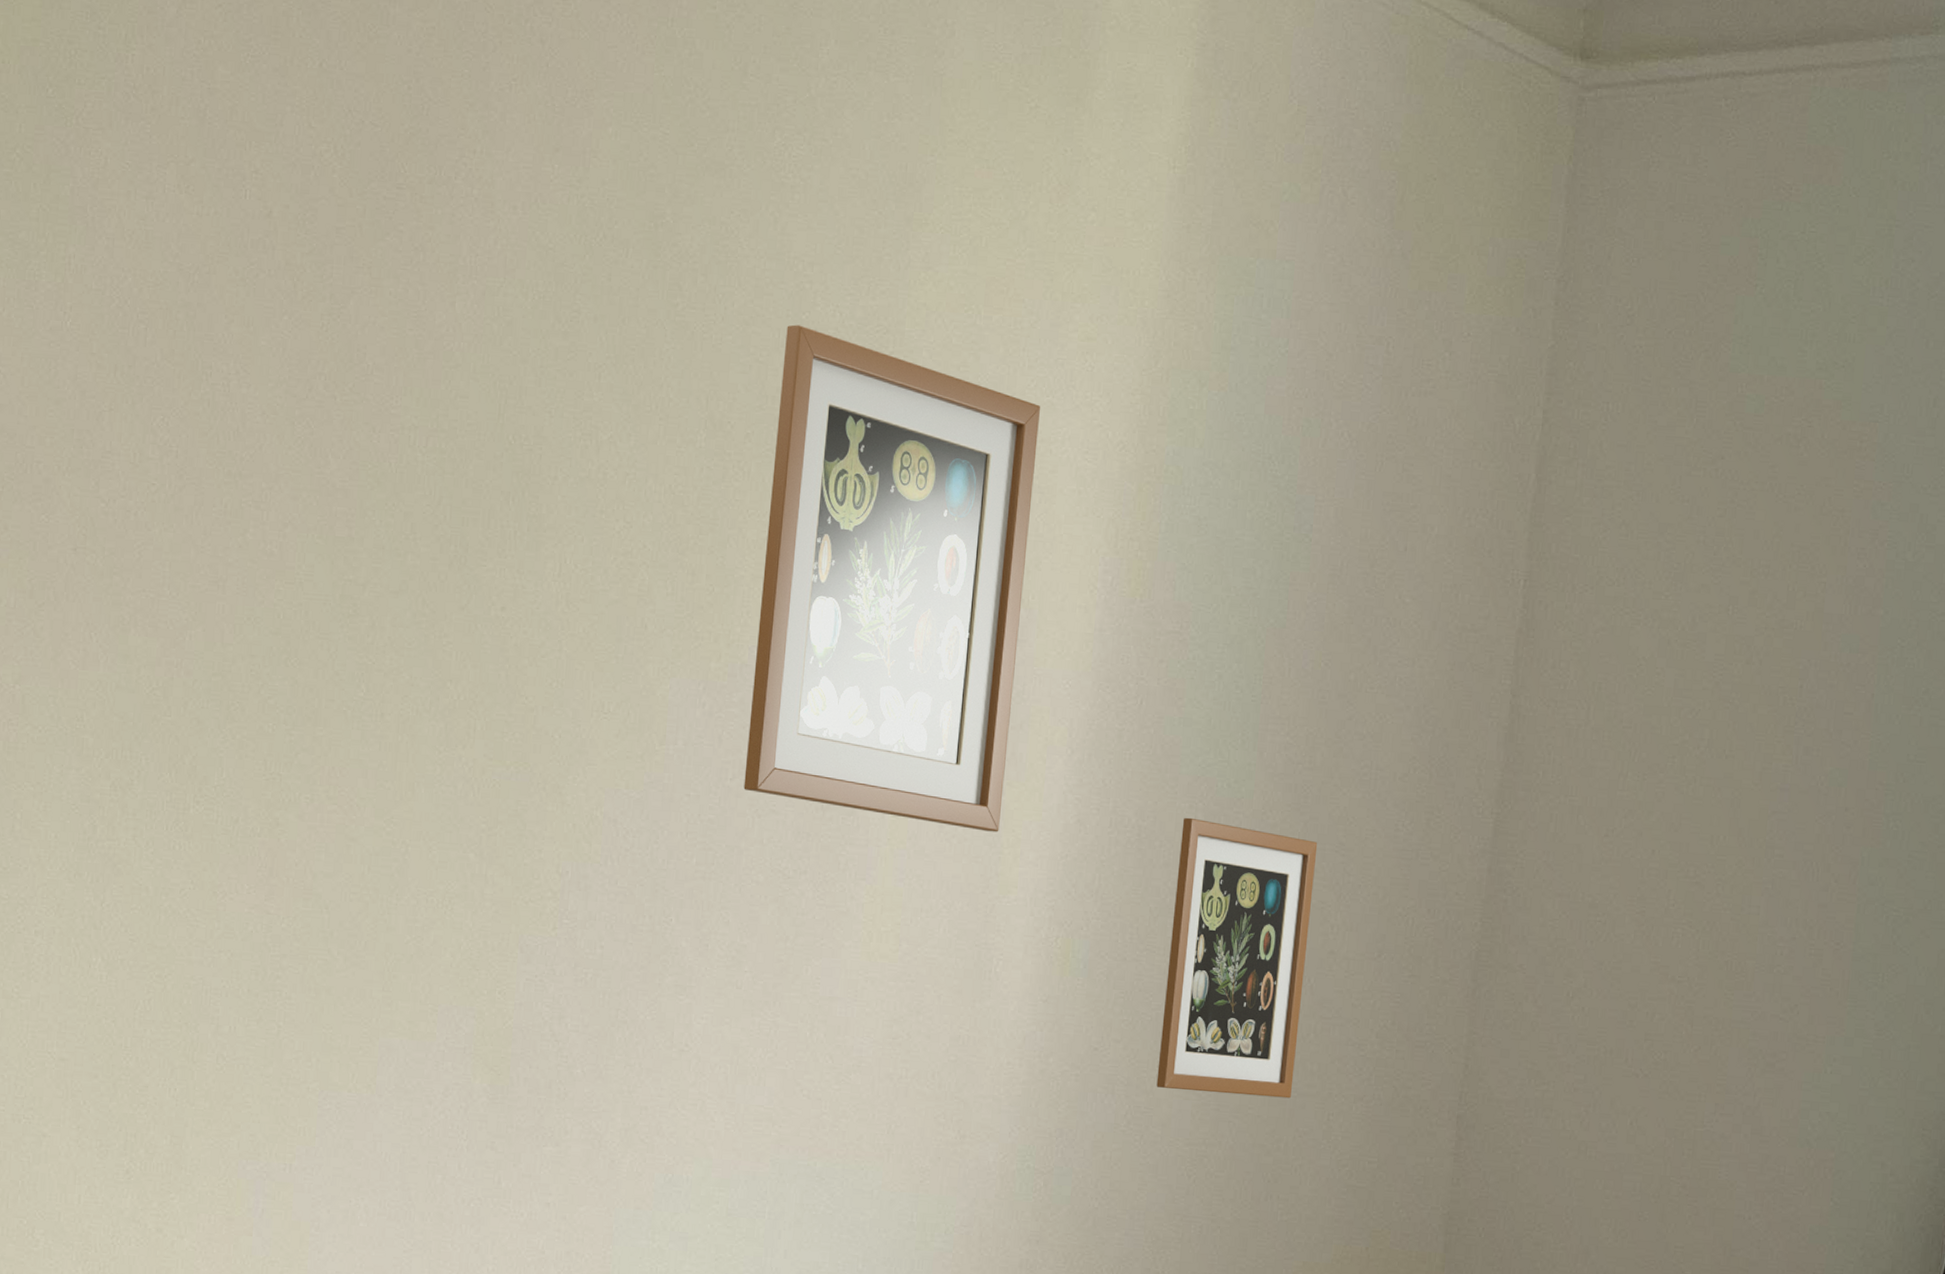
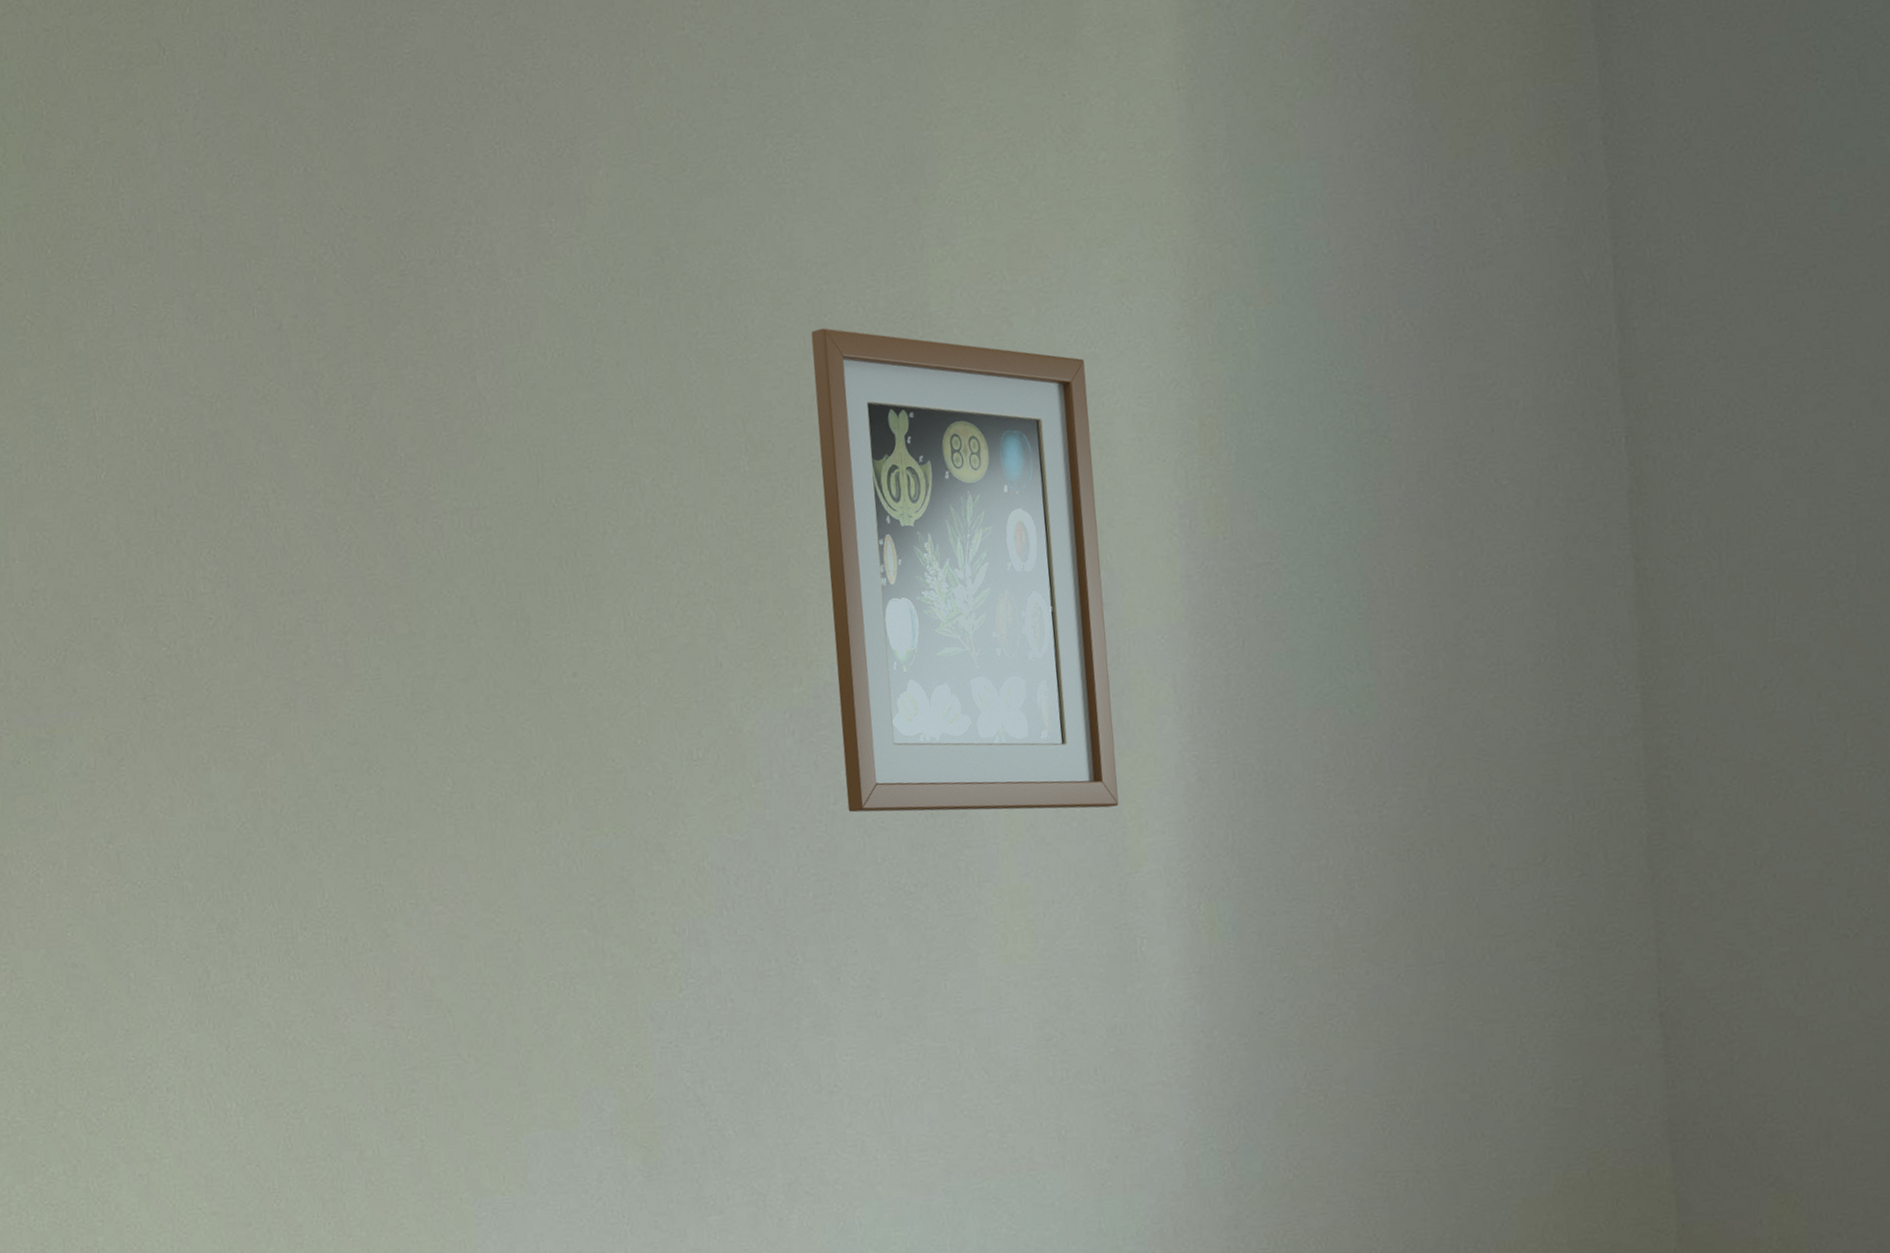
picture frame: present [1156,817,1318,1099] -> none [1309,752,1477,1042]

